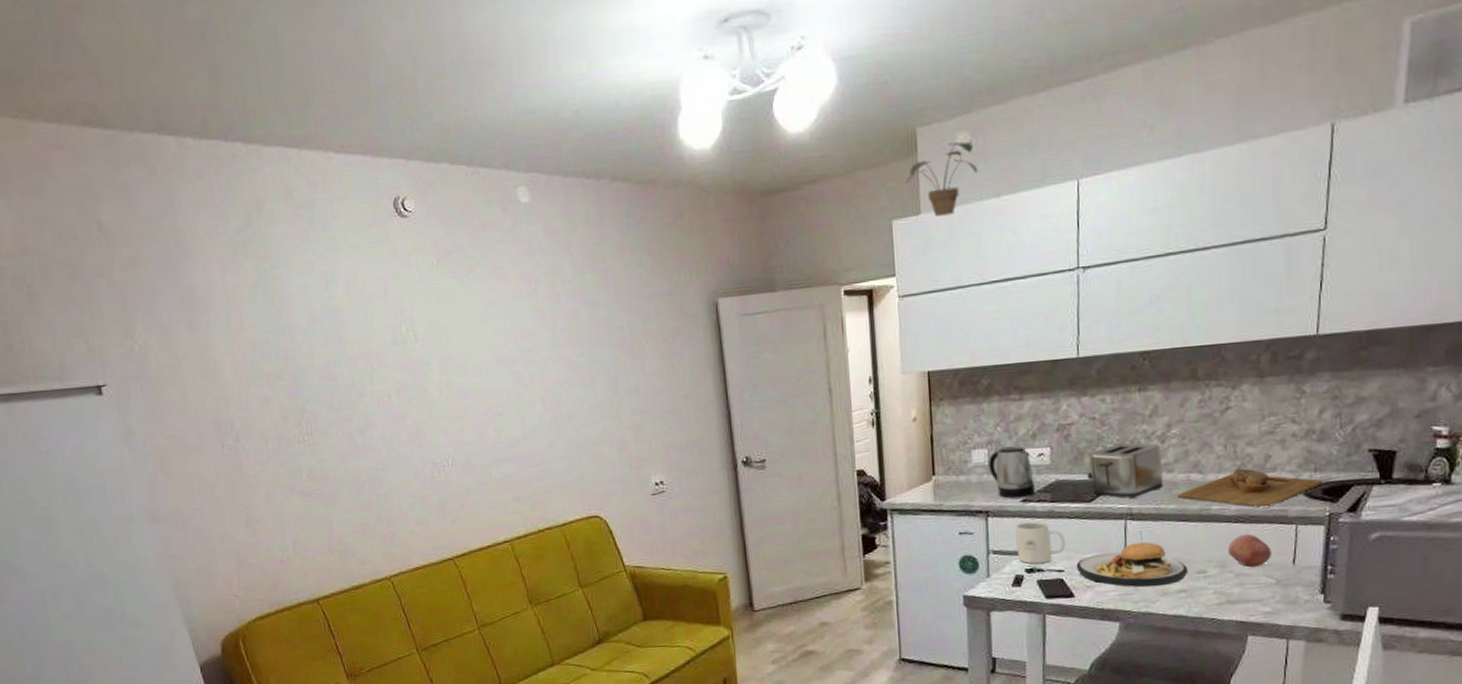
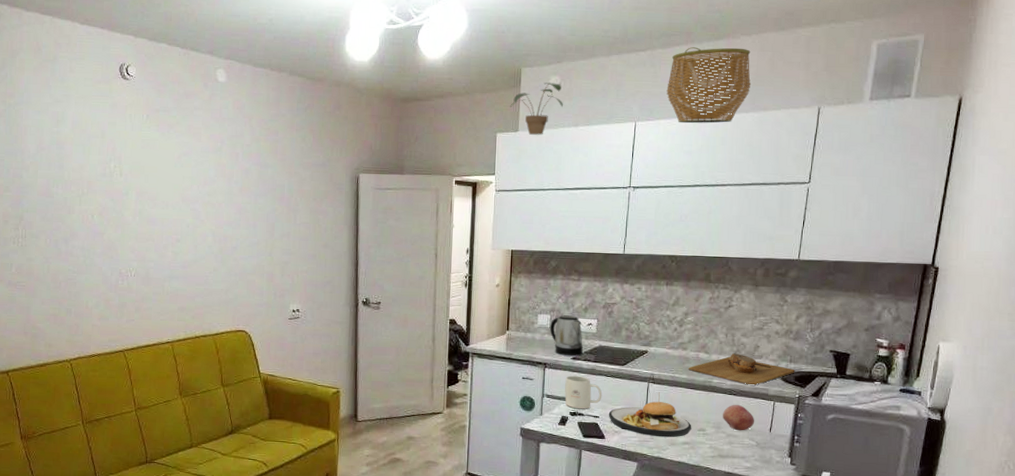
toaster: present [1087,442,1163,499] -> none [623,323,679,366]
basket: none [1117,56,1235,173] -> present [666,47,752,124]

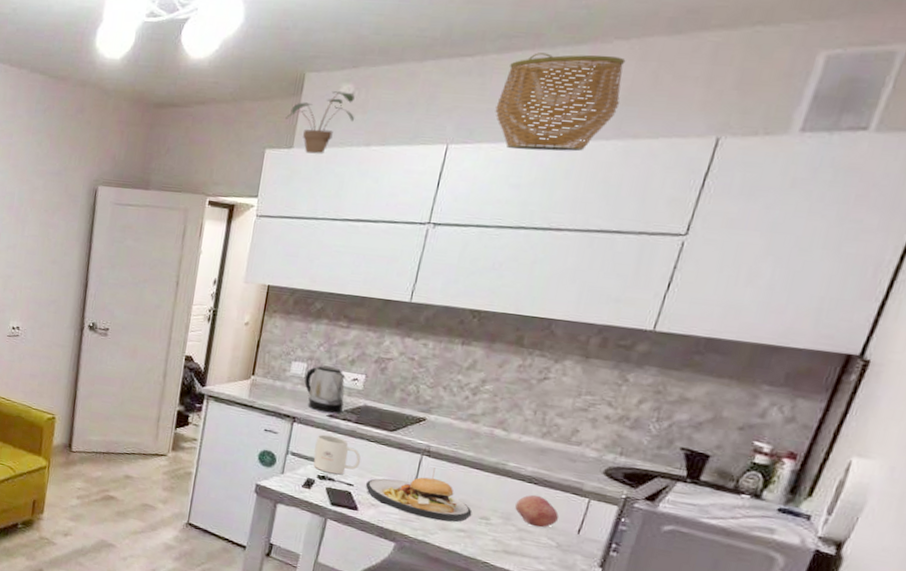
cutting board: present [688,353,795,385] -> none [477,435,626,477]

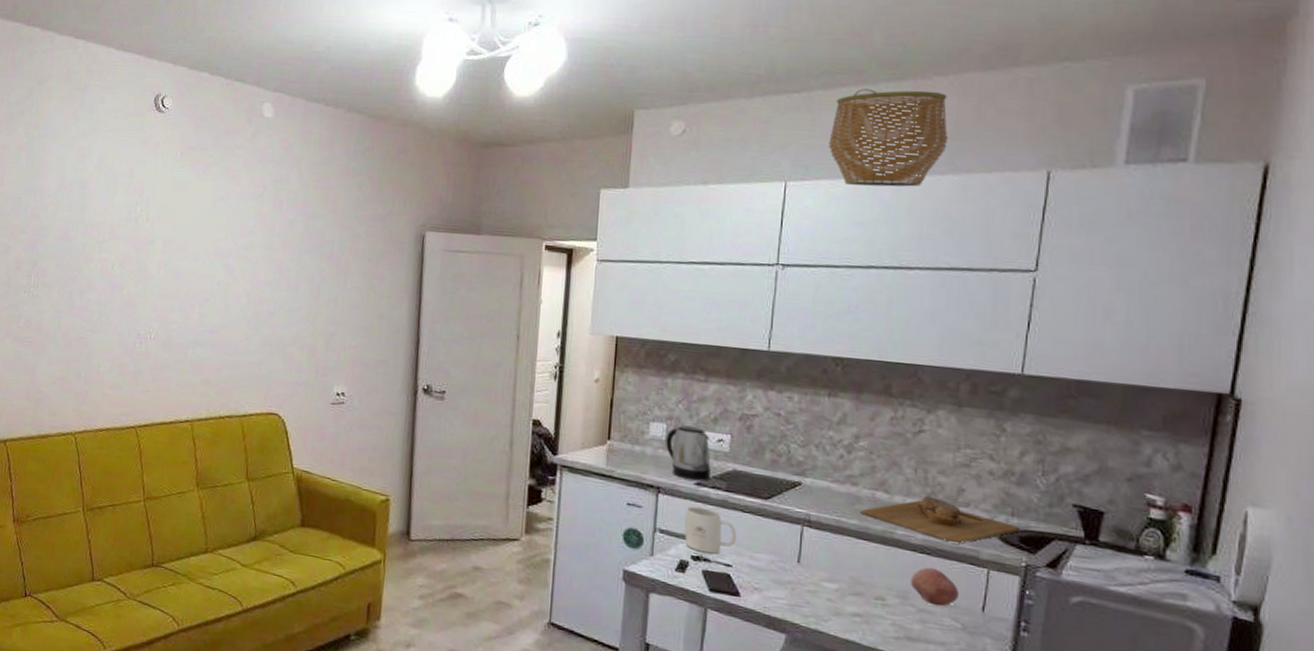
potted plant: present [285,90,355,154] -> none [618,128,689,194]
plate: present [365,467,472,523] -> none [745,540,866,606]
cutting board: none [477,435,626,477] -> present [860,496,1020,544]

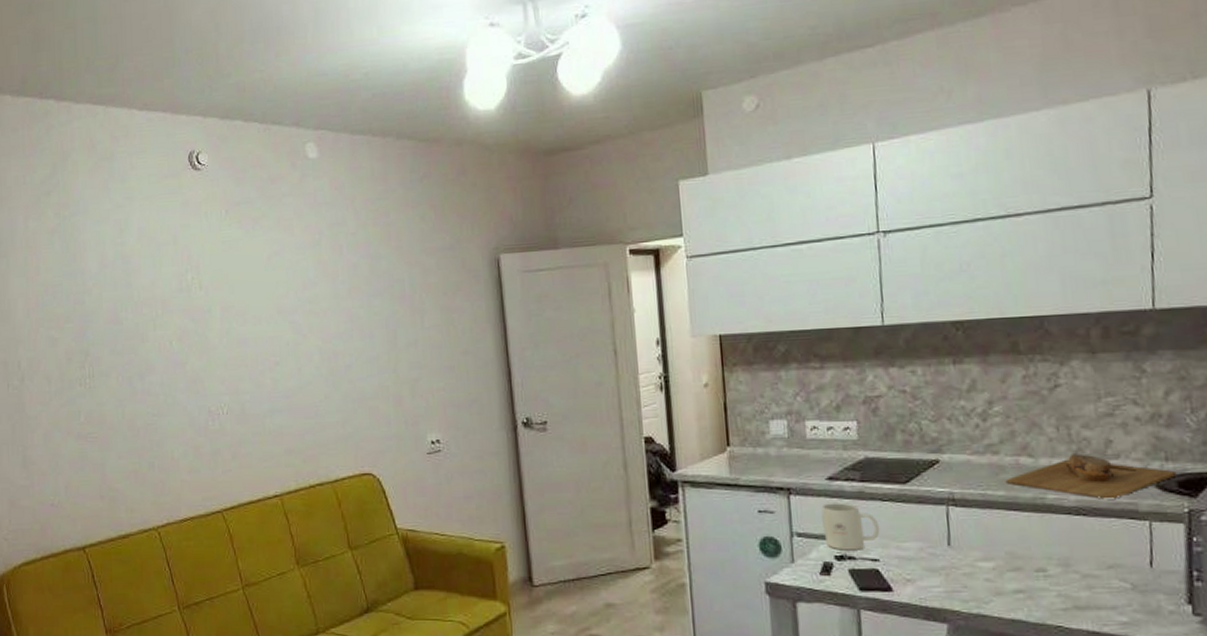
kettle: present [666,425,712,482] -> none [789,418,843,476]
basket: present [828,89,949,187] -> none [912,23,1038,137]
fruit: present [911,567,960,607] -> none [1070,528,1124,569]

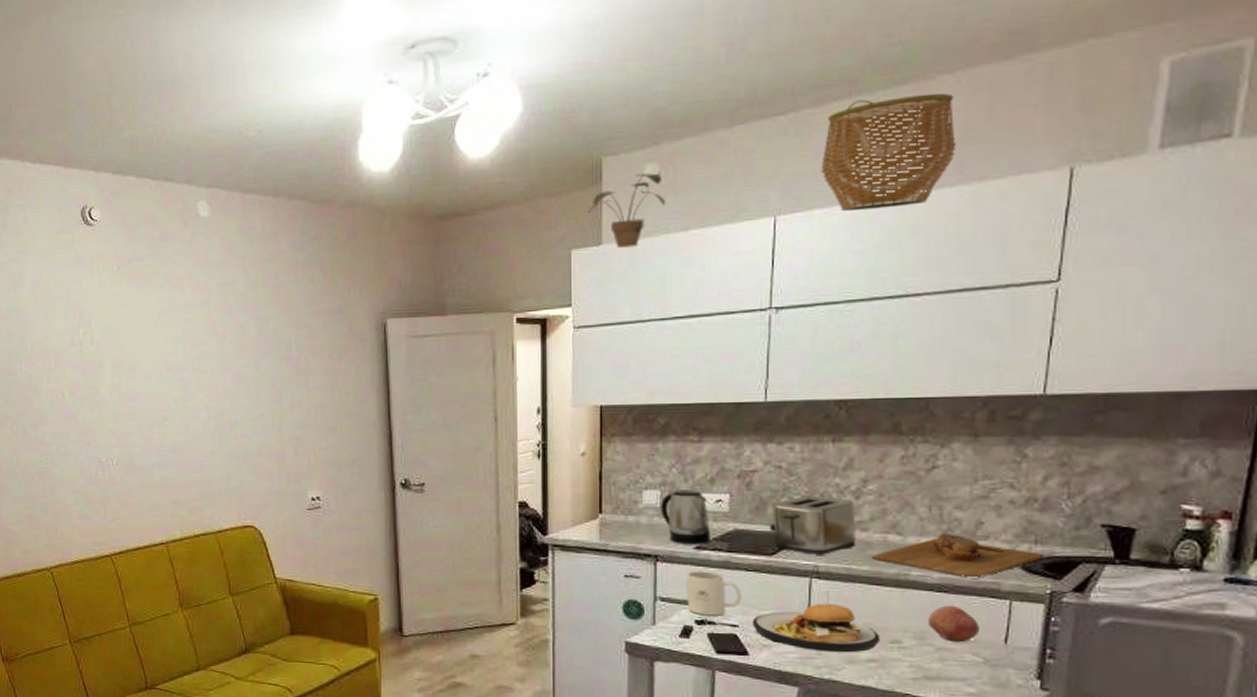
potted plant: none [692,104,767,178] -> present [588,172,666,248]
kettle: none [789,418,843,476] -> present [661,490,712,545]
plate: none [892,518,1025,585] -> present [752,591,880,653]
toaster: none [900,419,989,481] -> present [770,495,856,555]
basket: none [912,23,1038,137] -> present [821,93,957,212]
fruit: none [1070,528,1124,569] -> present [928,605,981,643]

